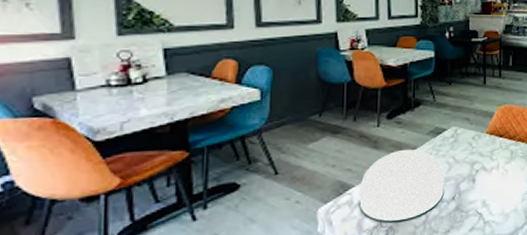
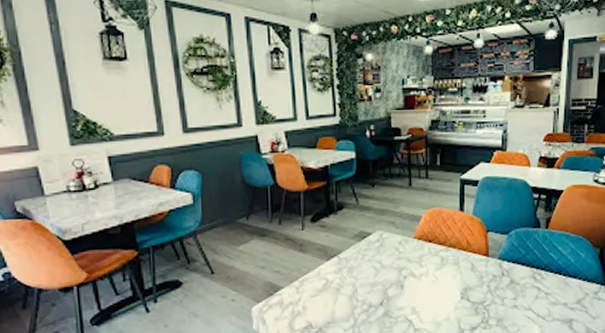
plate: present [359,149,444,222] -> none [289,253,372,324]

